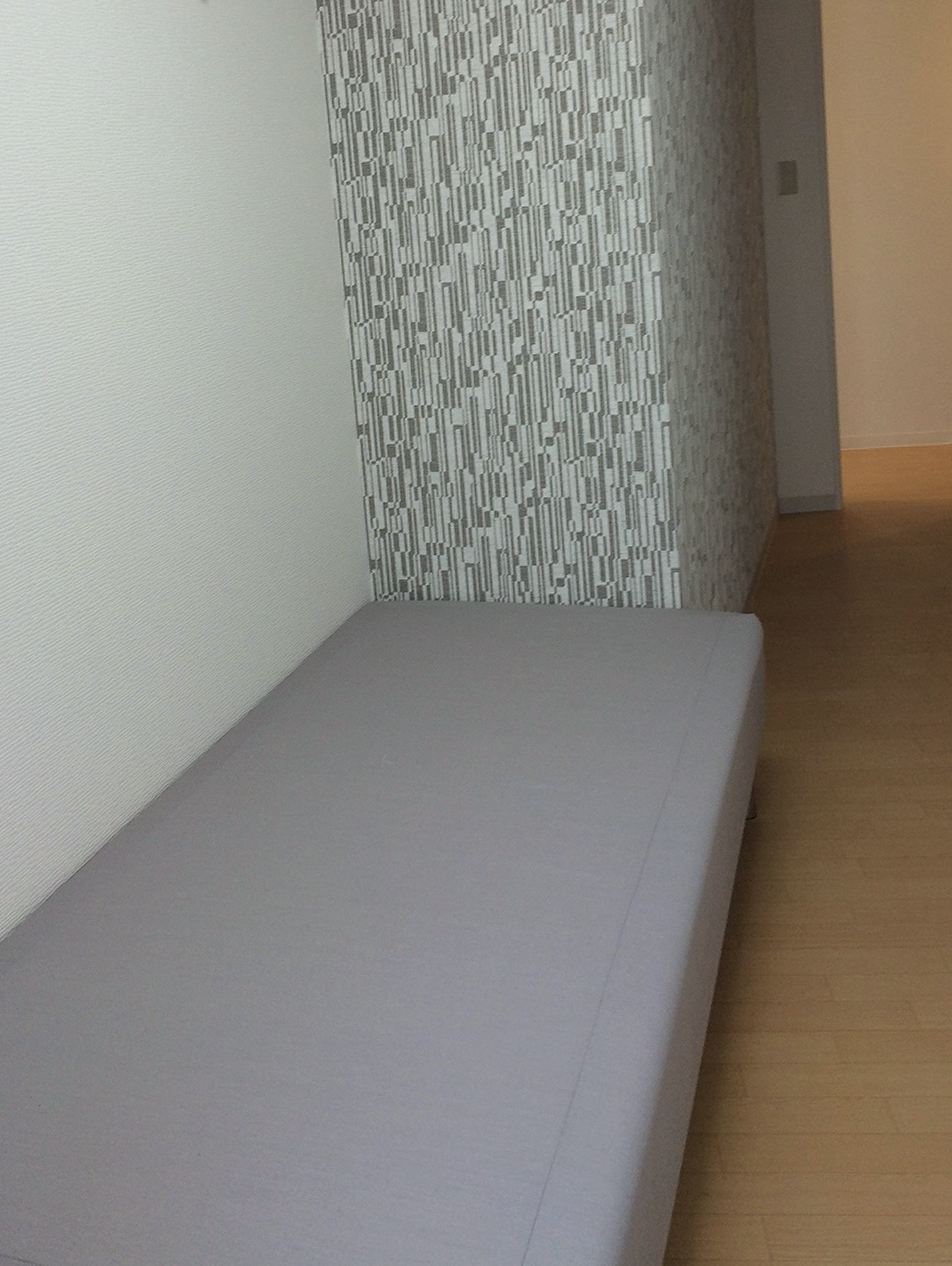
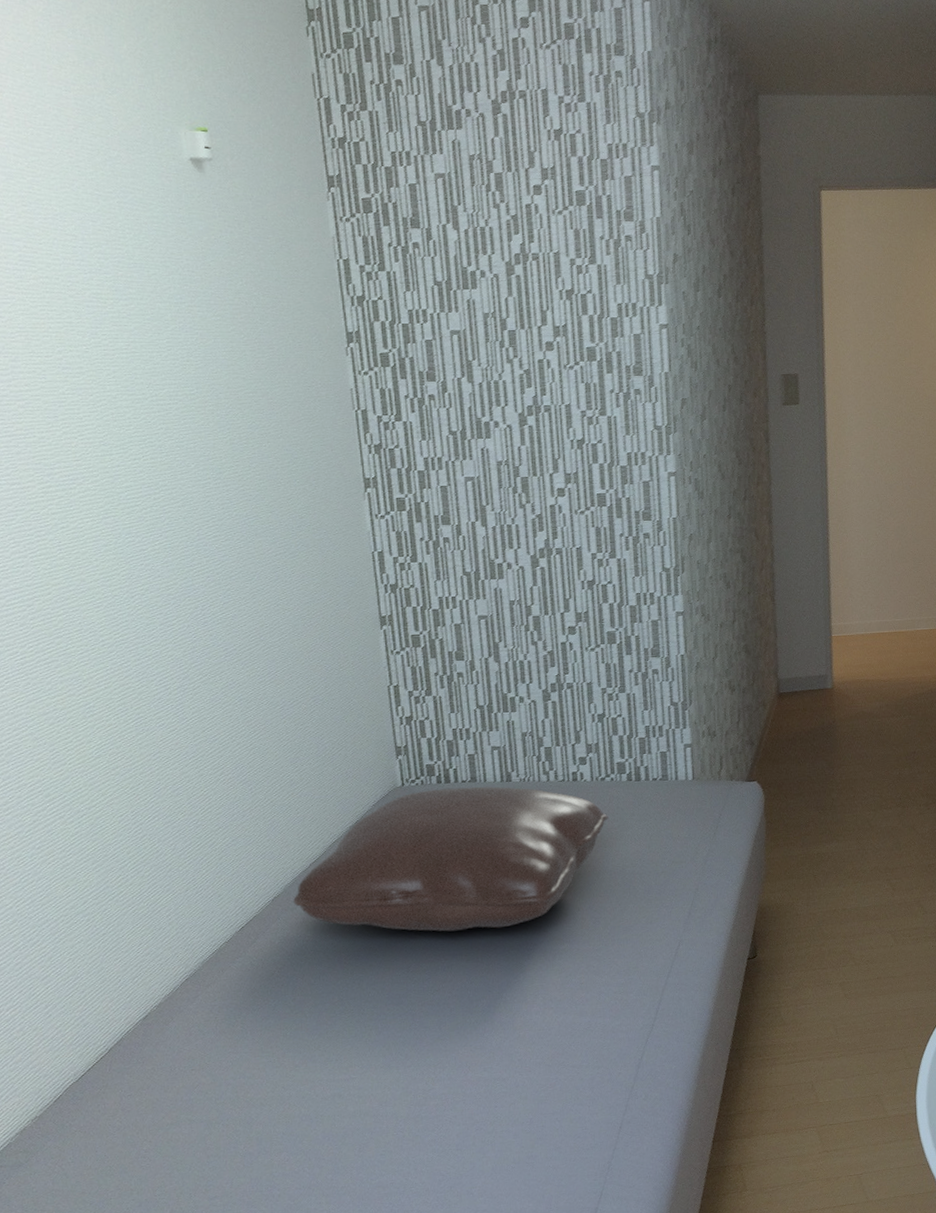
pillow: none [268,605,588,761] -> present [293,786,608,932]

